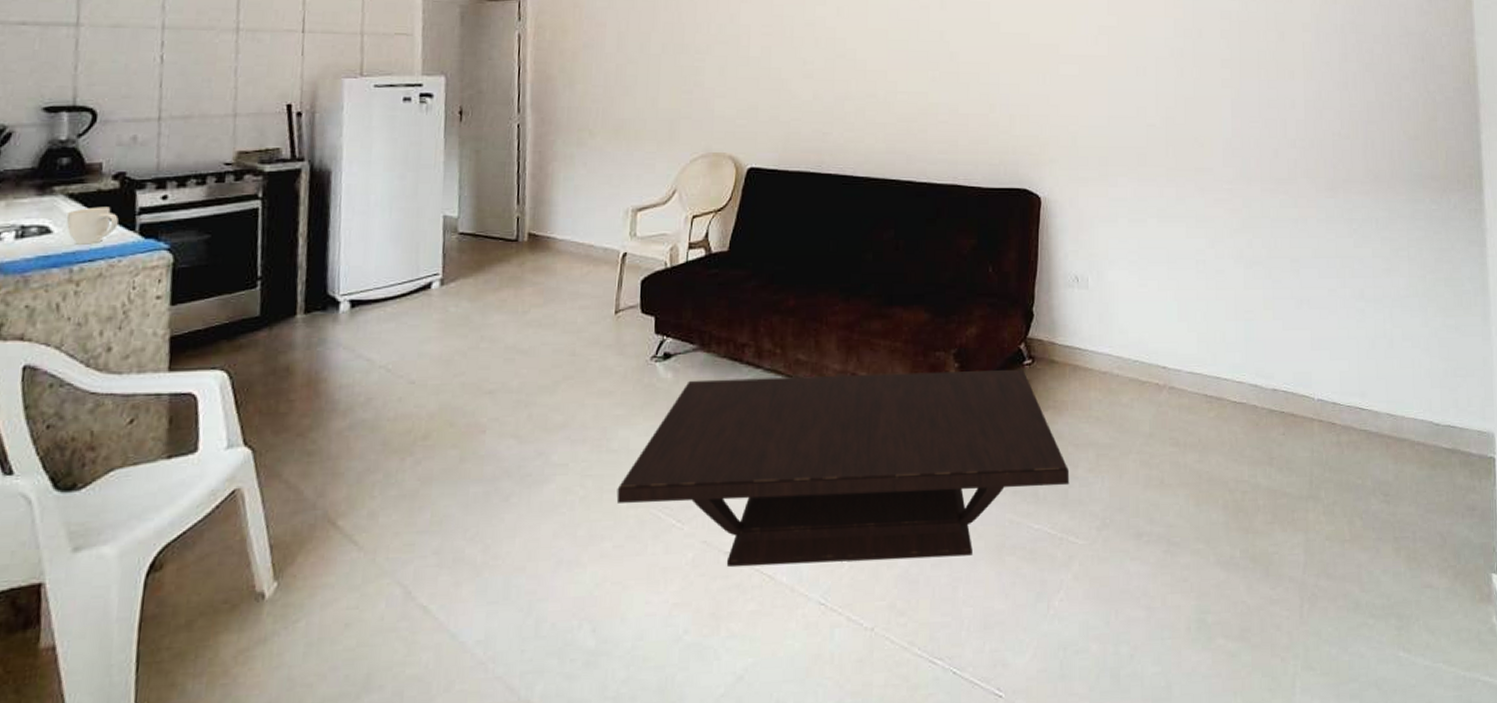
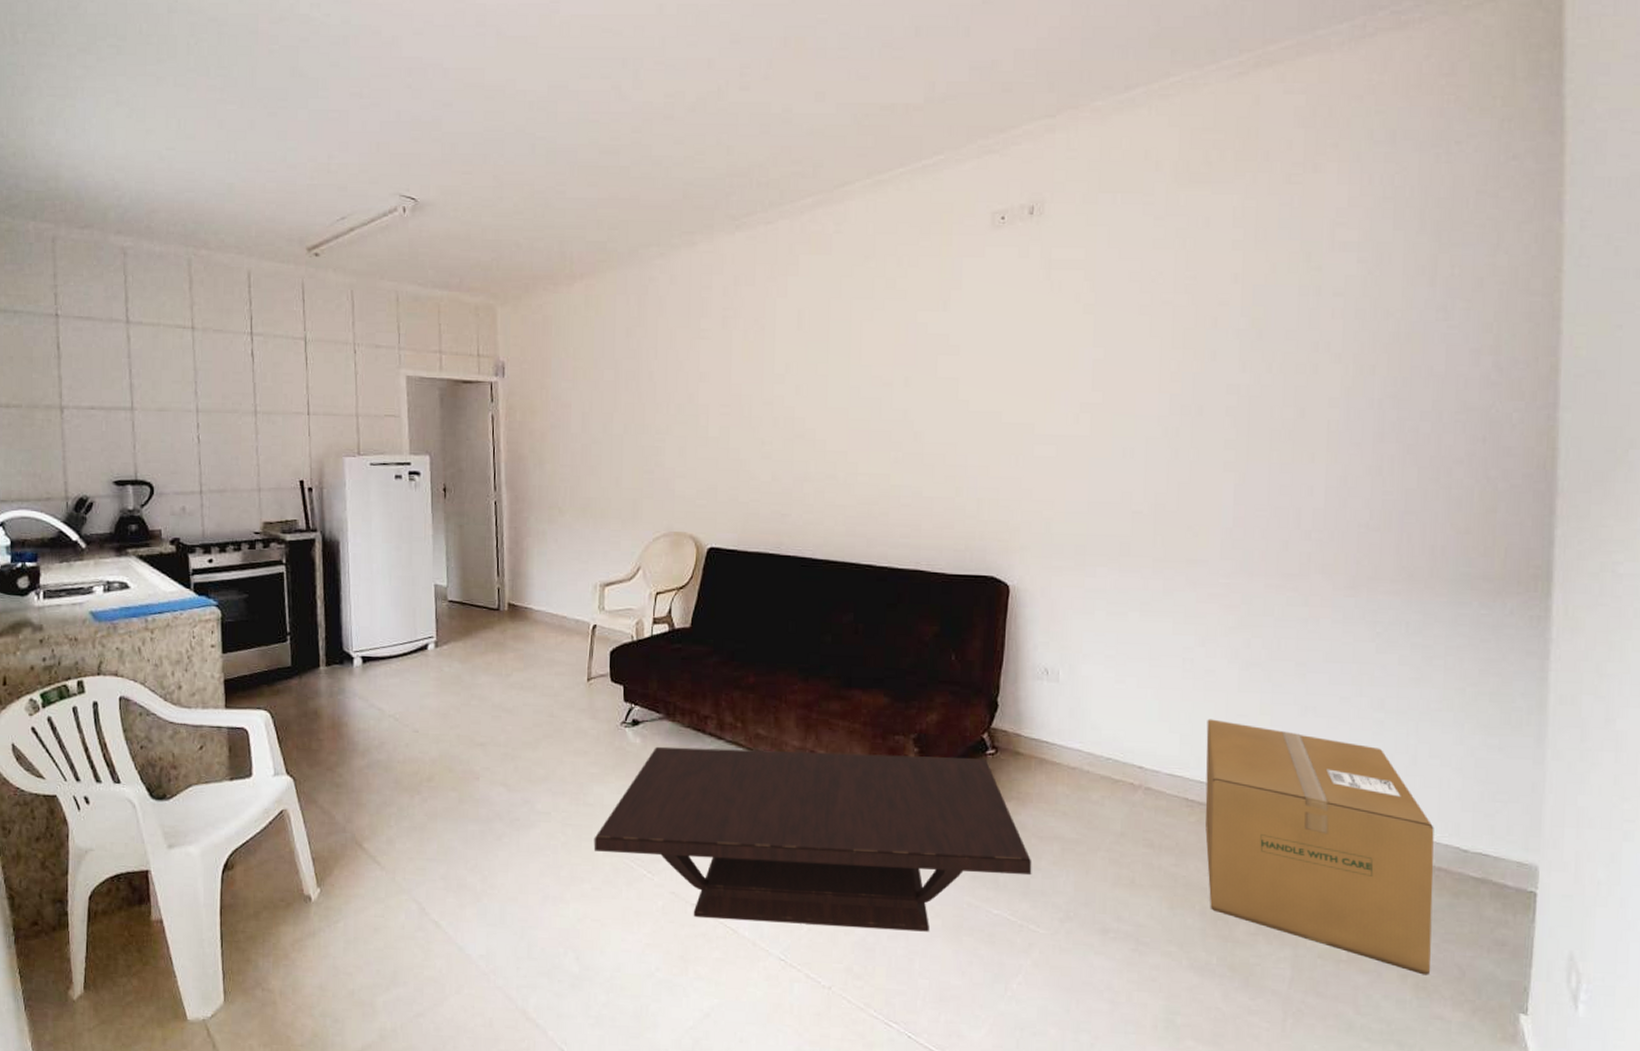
mug: present [66,206,119,246] -> none [139,567,177,600]
box: none [1219,316,1418,546] -> present [1205,719,1434,975]

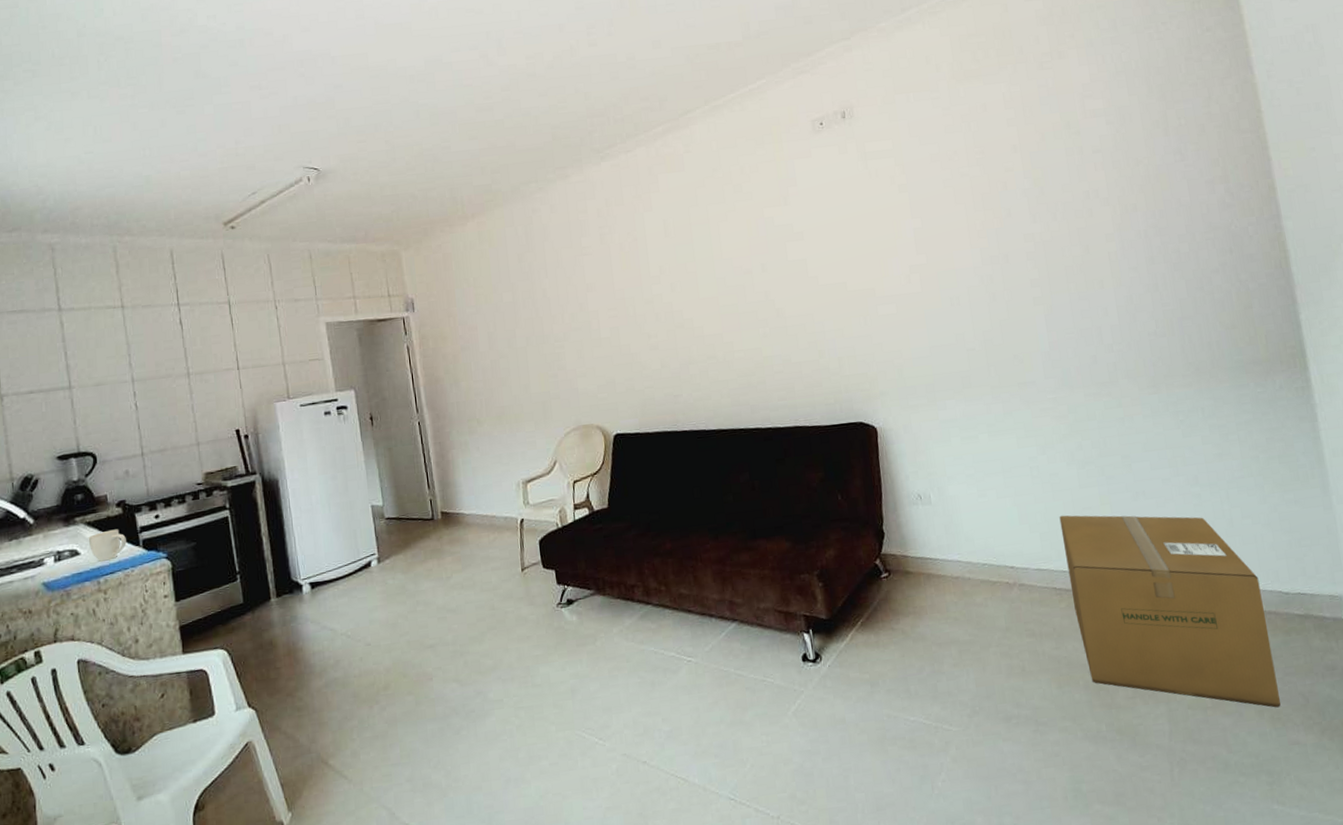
mug: none [139,567,177,600] -> present [88,529,126,563]
coffee table: present [593,746,1032,932] -> none [545,581,938,774]

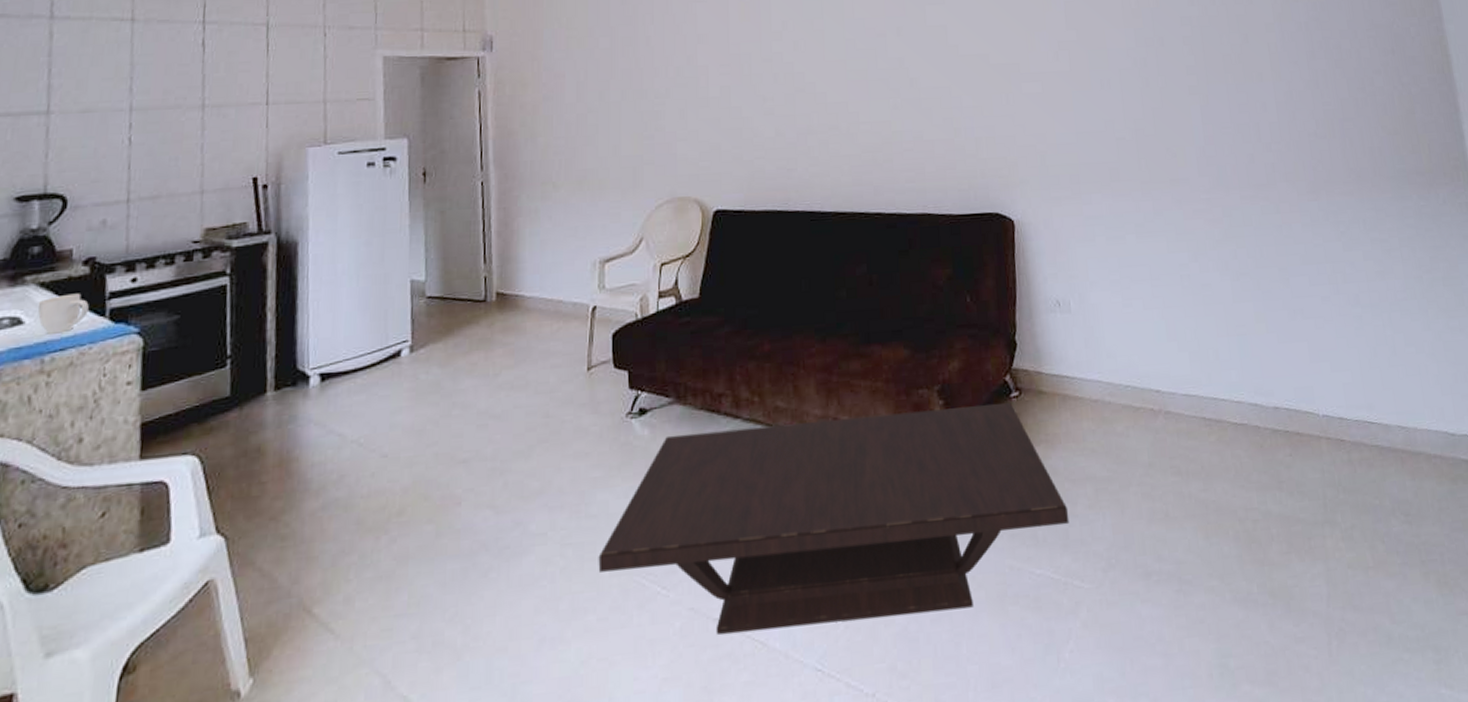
coffee table: none [545,581,938,774] -> present [598,402,1070,634]
box: present [1059,515,1281,708] -> none [1210,332,1447,570]

